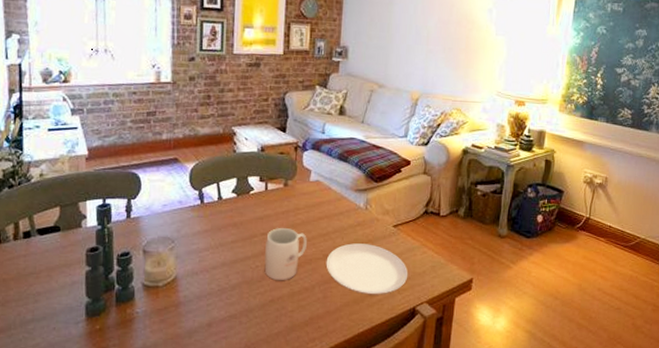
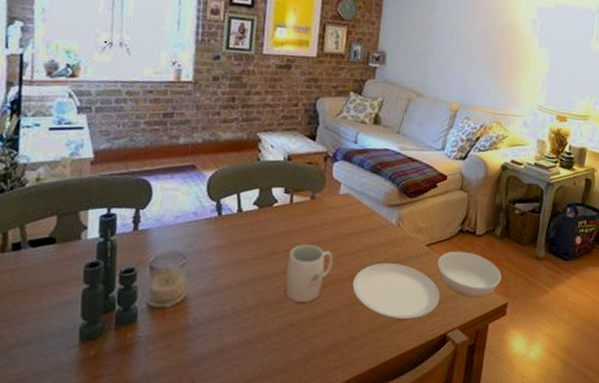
bowl: none [404,231,466,275] -> present [437,251,502,298]

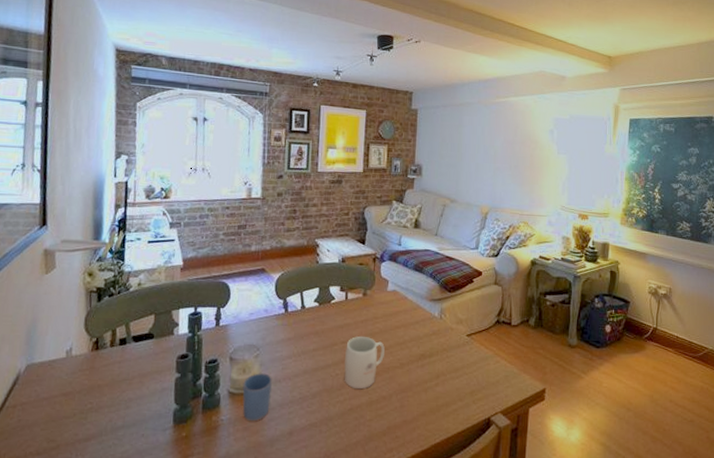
mug: none [164,284,201,339] -> present [242,373,272,422]
plate: present [352,263,440,320] -> none [403,352,483,405]
bowl: present [437,251,502,298] -> none [478,340,538,384]

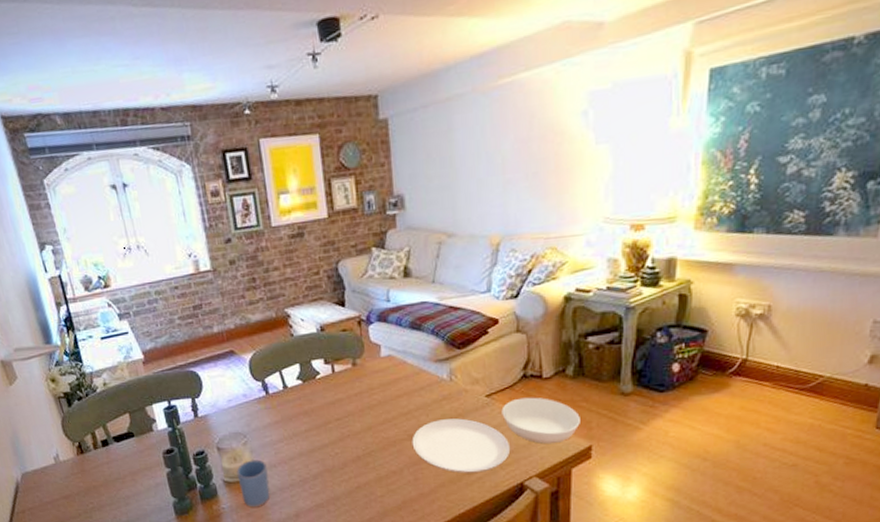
mug: present [344,335,385,390] -> none [341,410,388,467]
plate: none [403,352,483,405] -> present [412,418,511,473]
bowl: none [478,340,538,384] -> present [501,397,580,445]

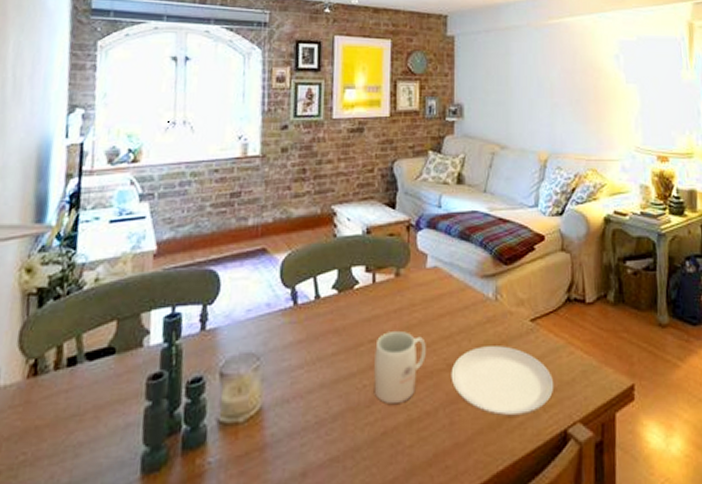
mug: present [236,459,270,508] -> none [237,391,278,462]
mug: none [341,410,388,467] -> present [374,330,426,405]
bowl: present [501,397,580,445] -> none [546,324,622,382]

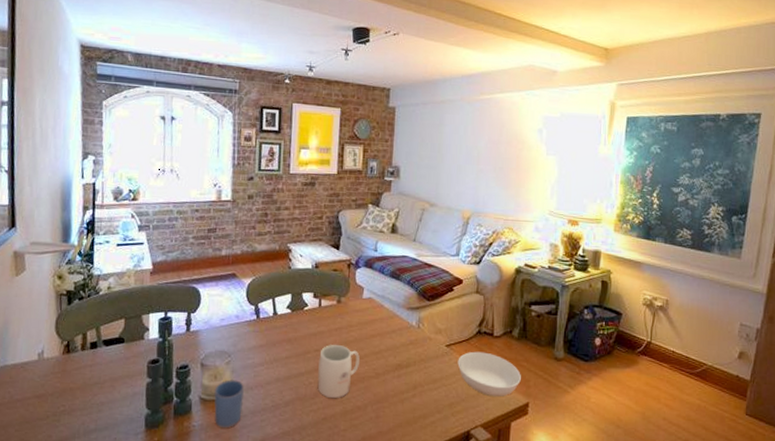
mug: none [237,391,278,462] -> present [214,380,244,429]
plate: present [451,346,554,416] -> none [378,362,462,417]
bowl: none [546,324,622,382] -> present [457,351,521,398]

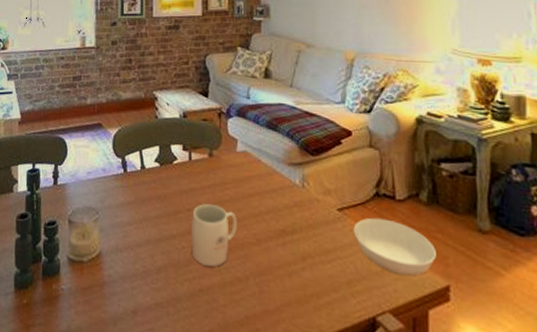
mug: present [214,380,244,429] -> none [82,239,113,295]

